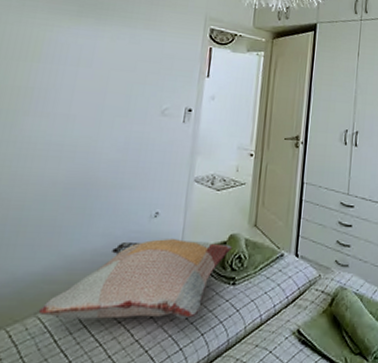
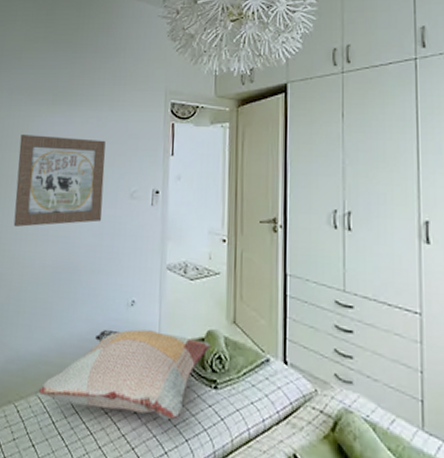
wall art: none [17,44,138,142] -> present [13,135,106,227]

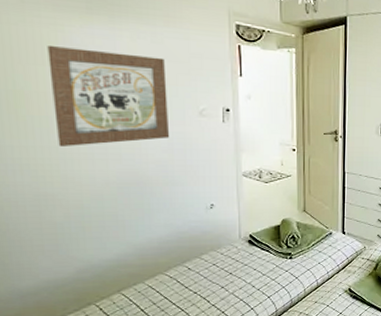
decorative pillow: present [38,329,211,420] -> none [120,226,285,294]

